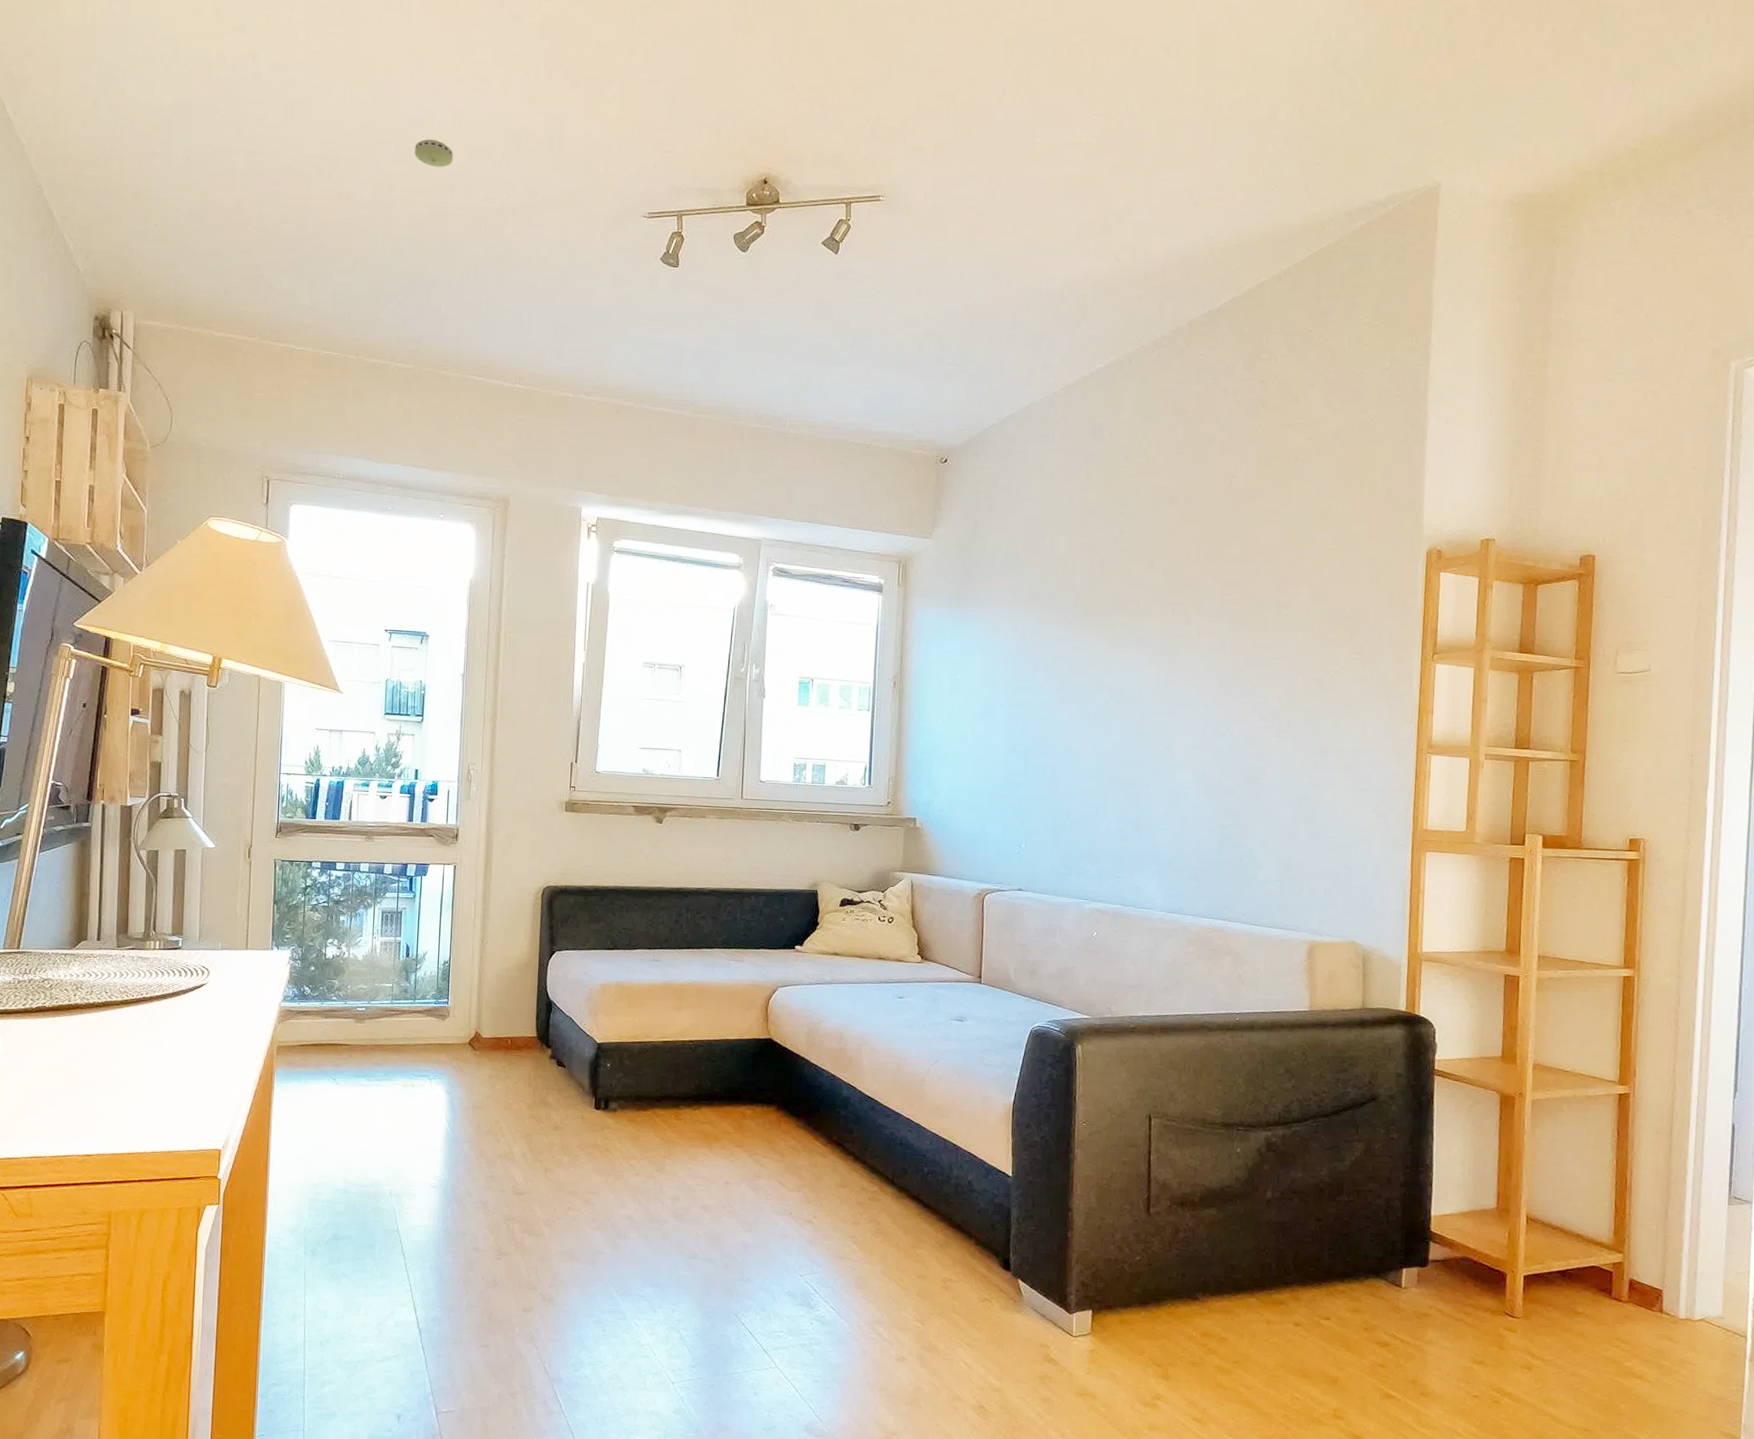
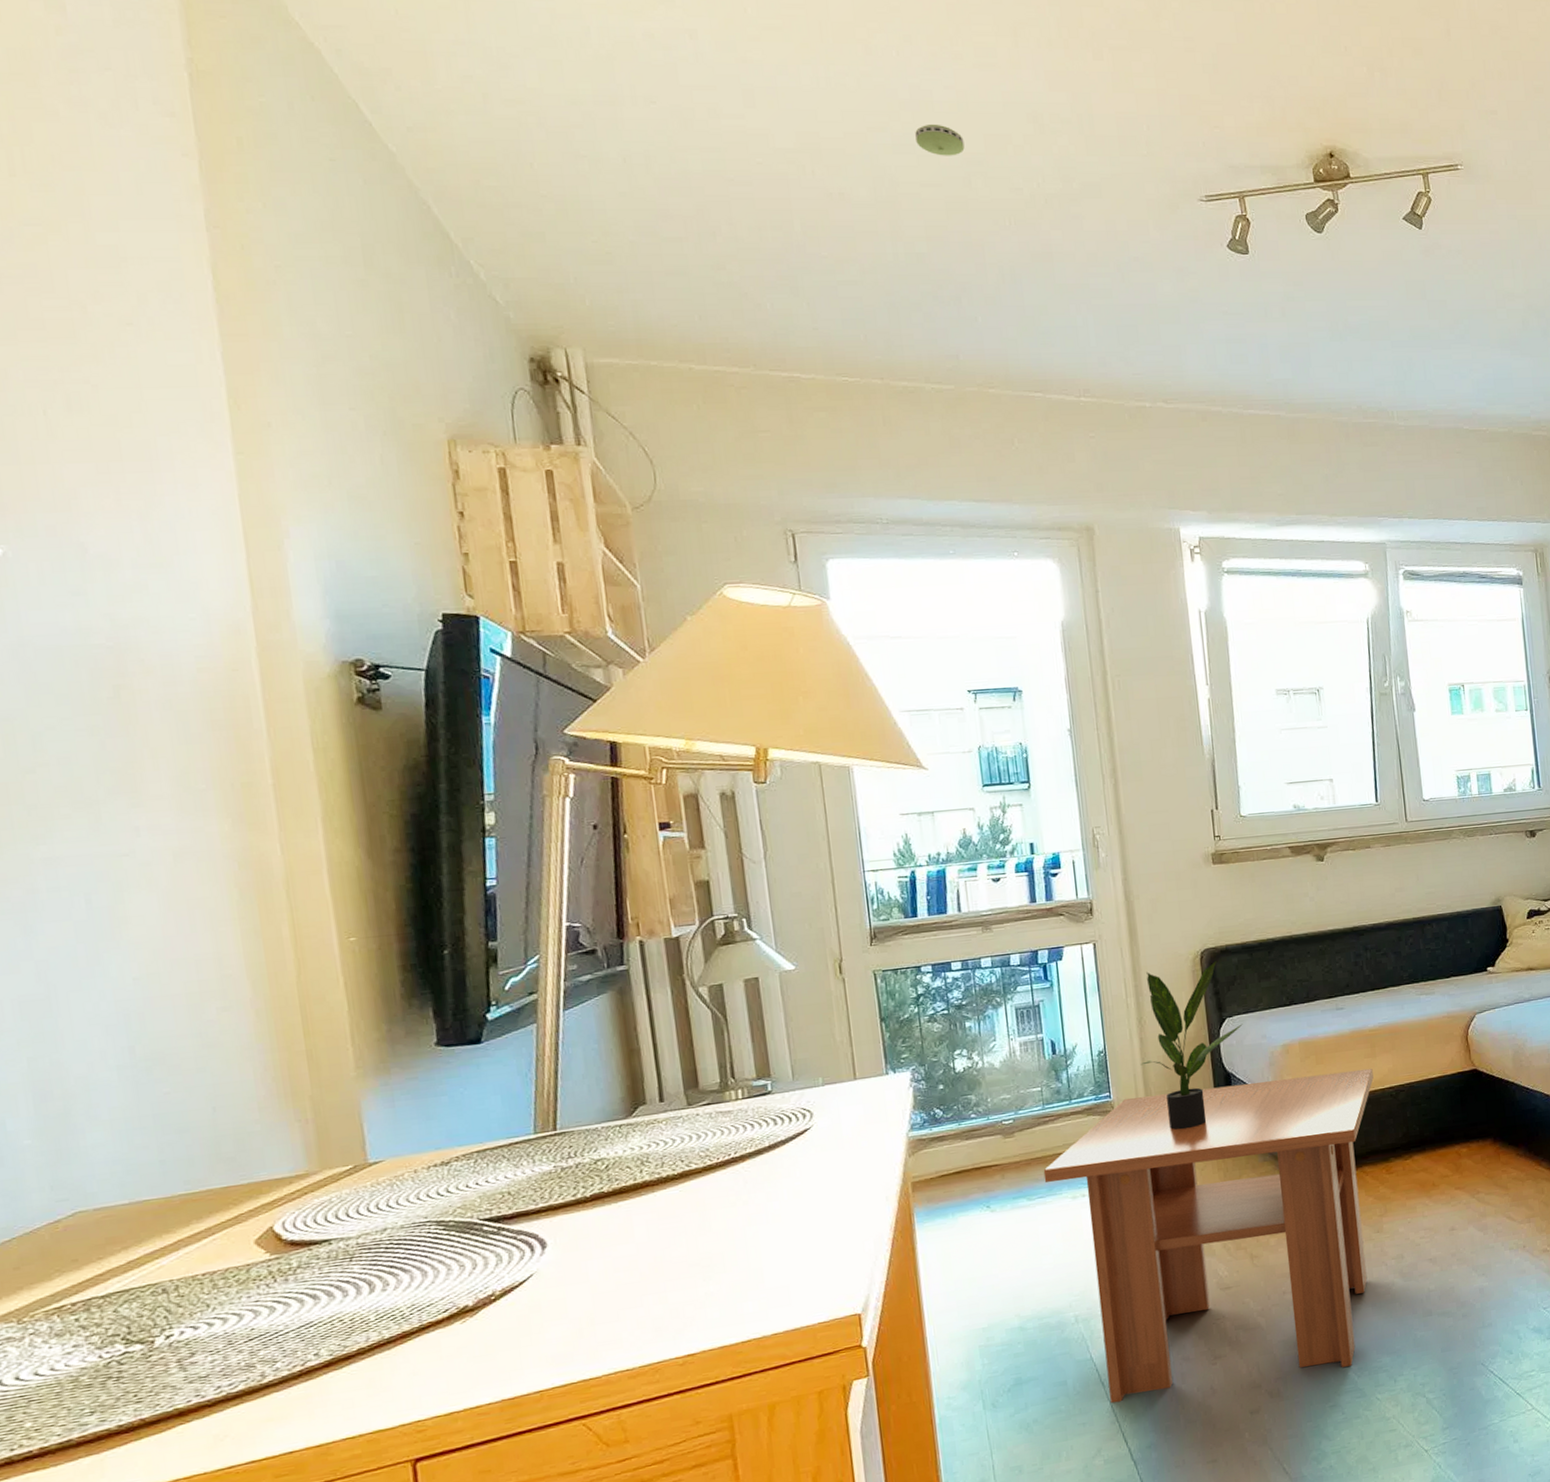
coffee table: none [383,1007,677,1288] -> present [1043,1068,1374,1404]
potted plant: none [477,898,570,1044] -> present [1140,961,1243,1130]

